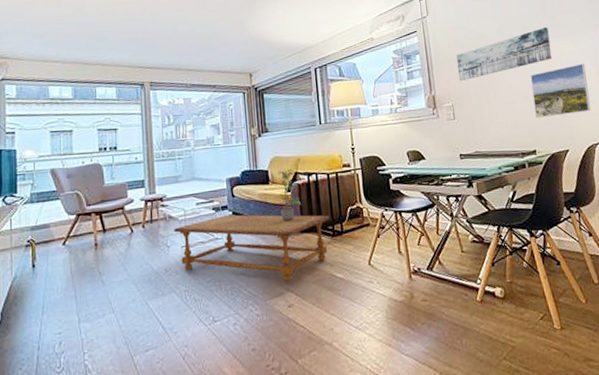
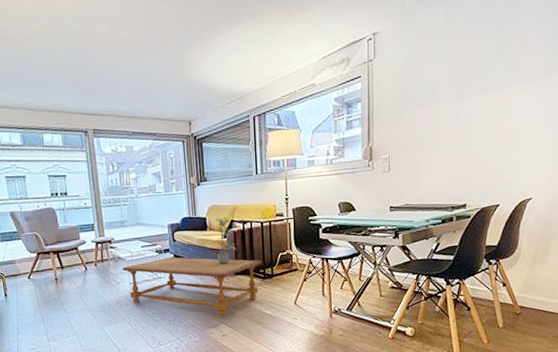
wall art: present [456,27,552,82] -> none [400,72,503,133]
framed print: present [530,63,591,119] -> none [472,113,535,172]

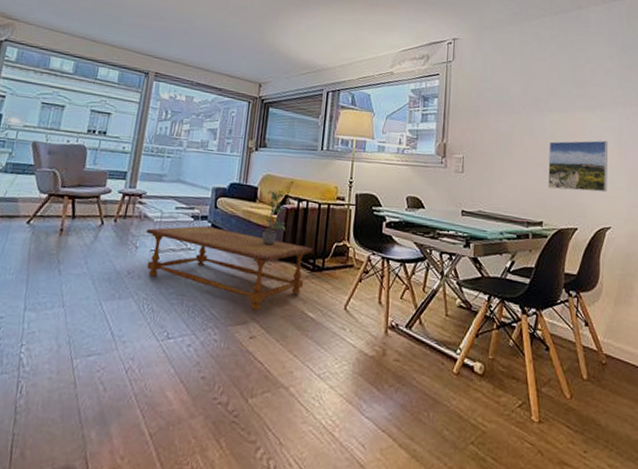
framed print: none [472,113,535,172] -> present [548,140,608,193]

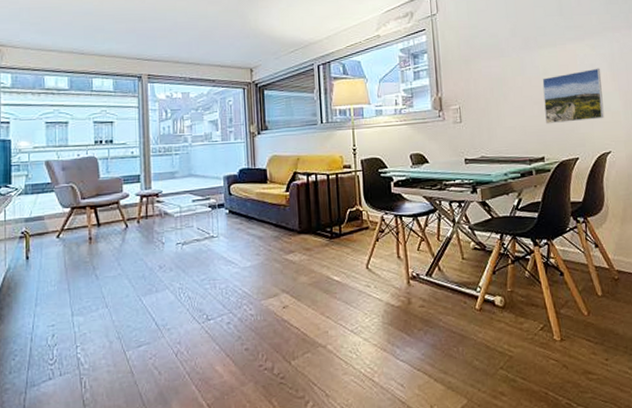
coffee table: present [146,226,313,311] -> none [169,213,328,283]
potted plant: present [259,189,286,246] -> none [272,168,300,222]

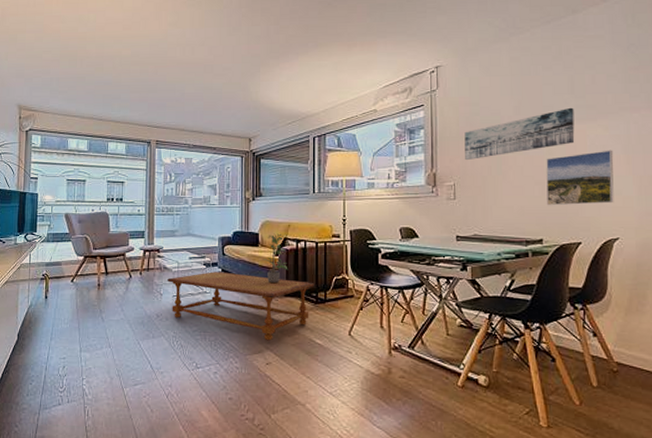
coffee table: none [169,213,328,283] -> present [167,272,314,341]
potted plant: none [272,168,300,222] -> present [263,233,288,284]
wall art: none [466,28,567,84] -> present [465,107,575,161]

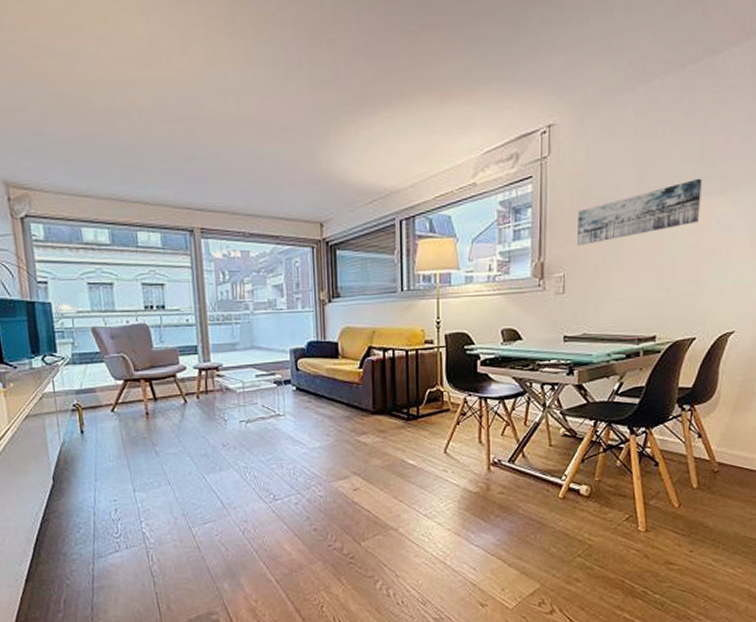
coffee table: present [167,272,314,341] -> none [231,390,405,465]
potted plant: present [263,233,288,284] -> none [344,341,375,401]
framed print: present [546,150,614,206] -> none [664,230,740,298]

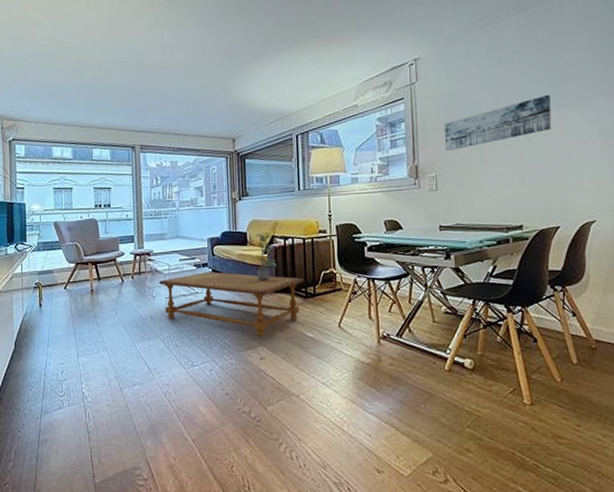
coffee table: none [231,390,405,465] -> present [159,272,303,337]
potted plant: none [344,341,375,401] -> present [252,232,277,281]

